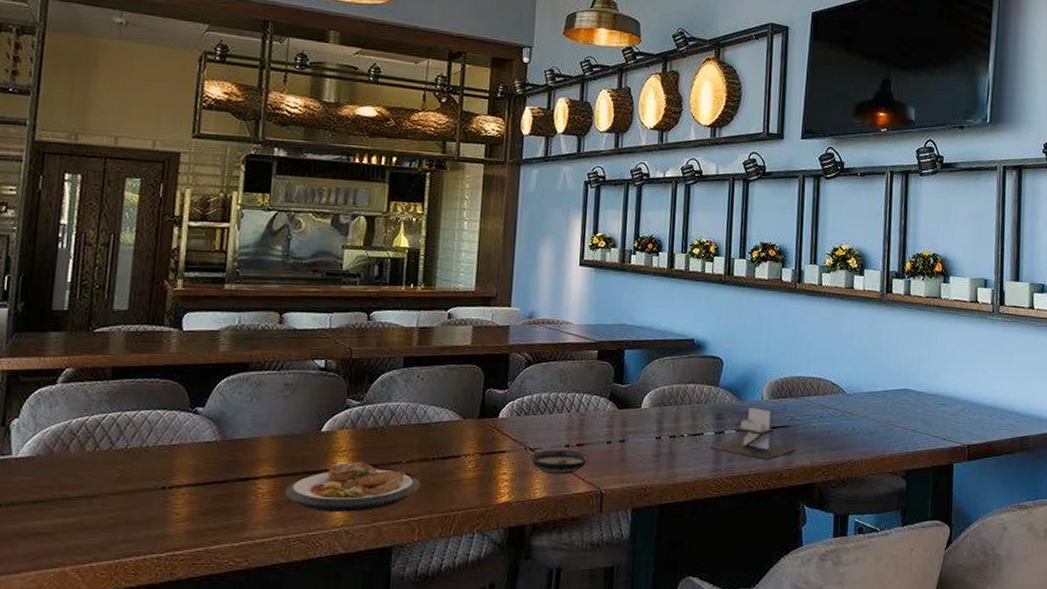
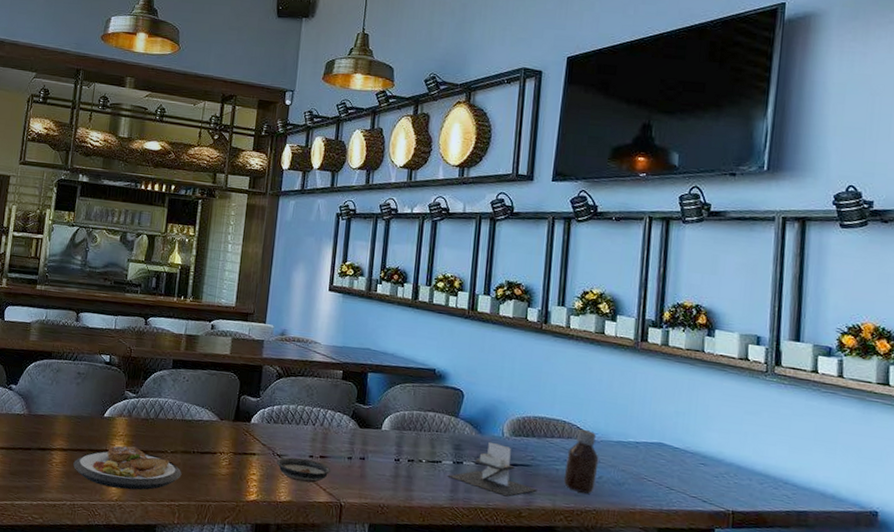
bottle: none [820,383,852,446] -> present [563,428,599,494]

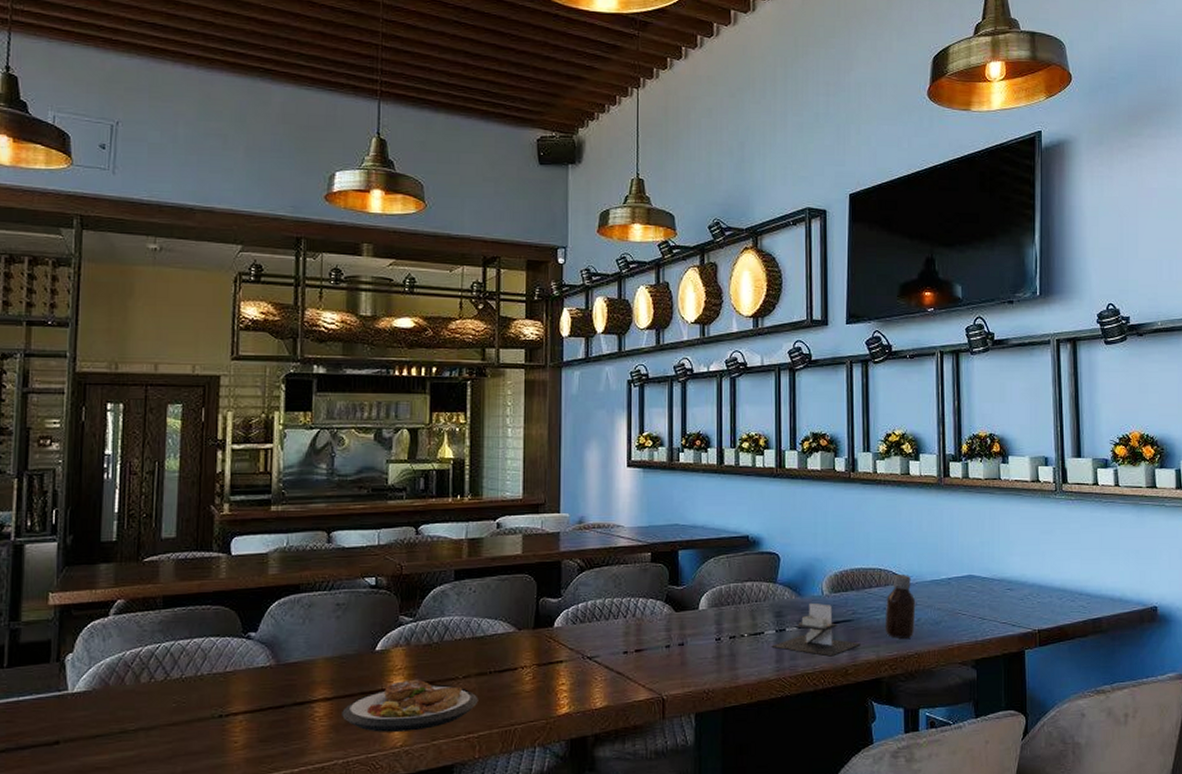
saucer: present [276,457,331,483] -> none [587,656,649,683]

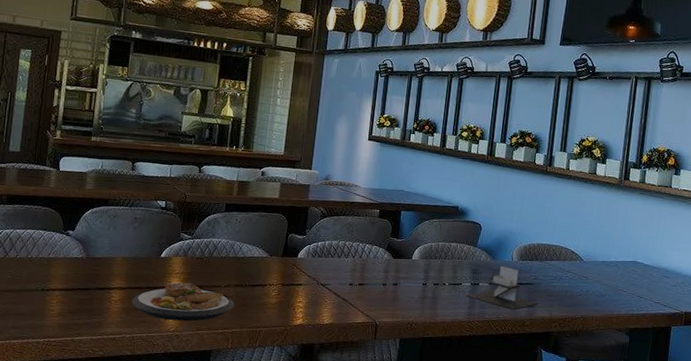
bottle: present [885,573,916,639] -> none [559,252,588,304]

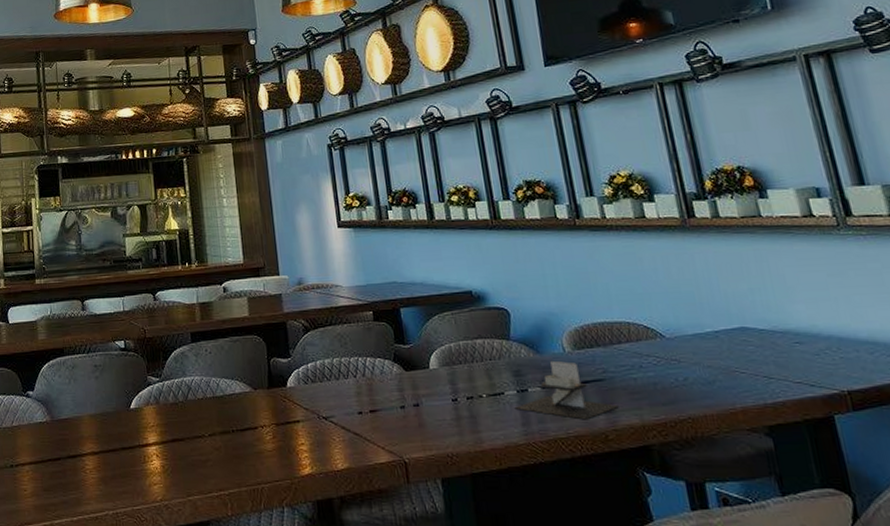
plate: present [132,282,235,321] -> none [108,436,225,486]

